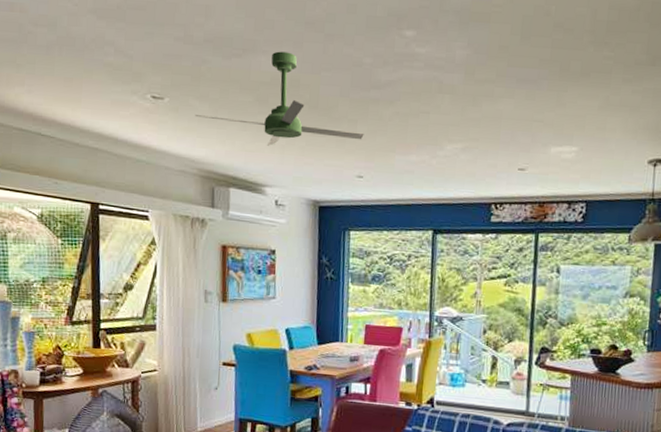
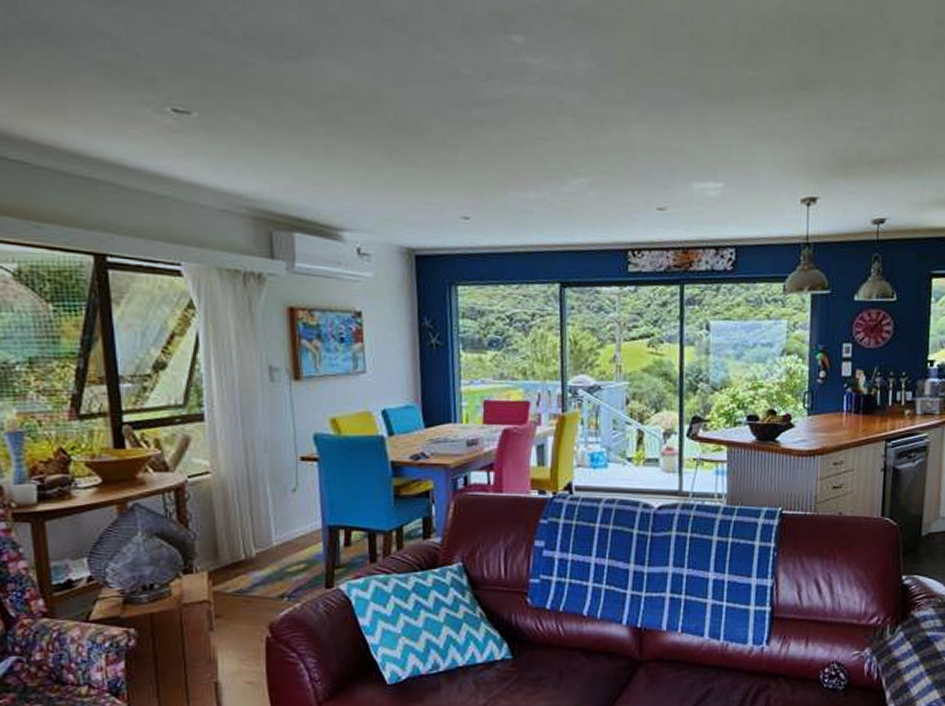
ceiling fan: present [194,51,364,146] -> none [237,54,468,179]

